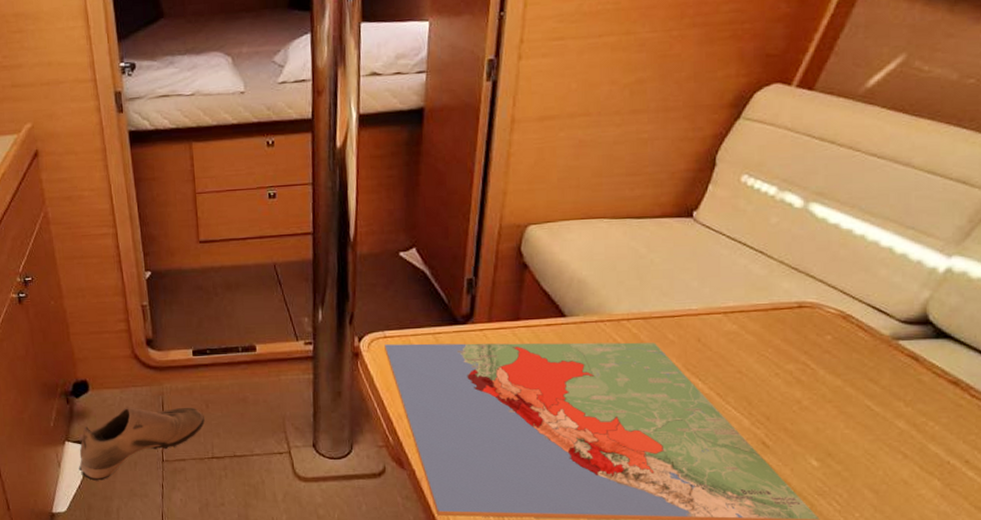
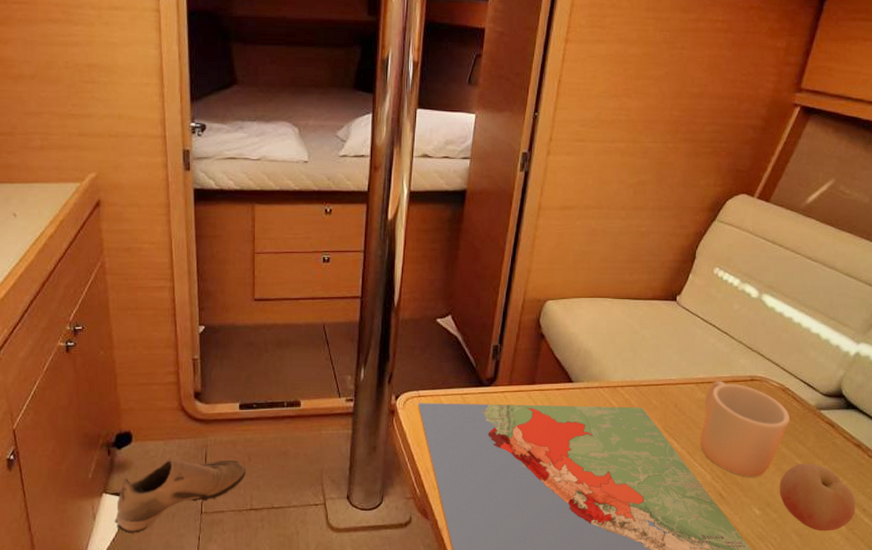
mug: none [734,309,856,422] -> present [701,381,790,477]
fruit: none [844,405,955,487] -> present [779,463,856,531]

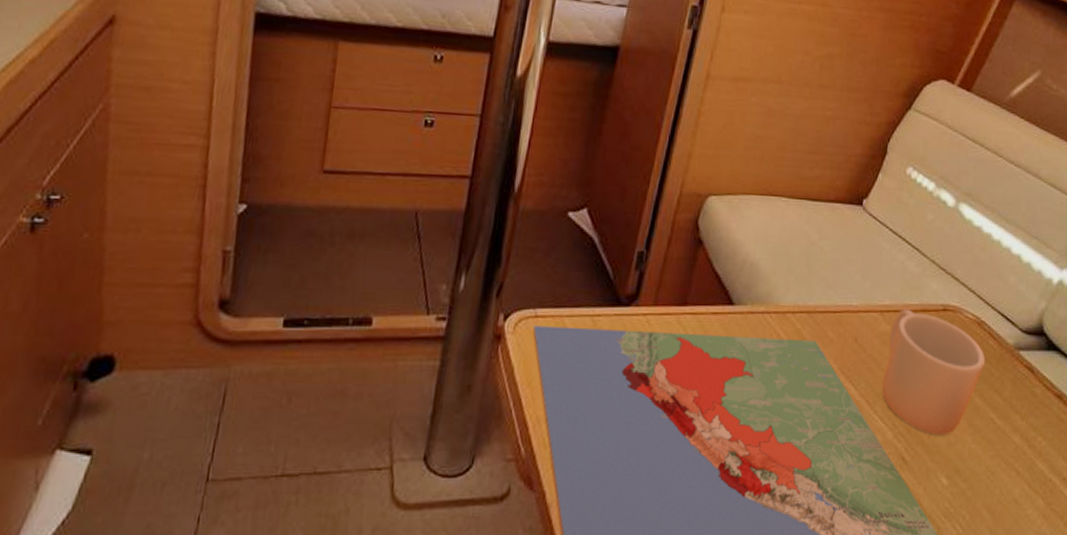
athletic shoe: present [115,459,246,533] -> none [70,398,282,512]
fruit: present [779,463,856,531] -> none [970,418,1055,507]

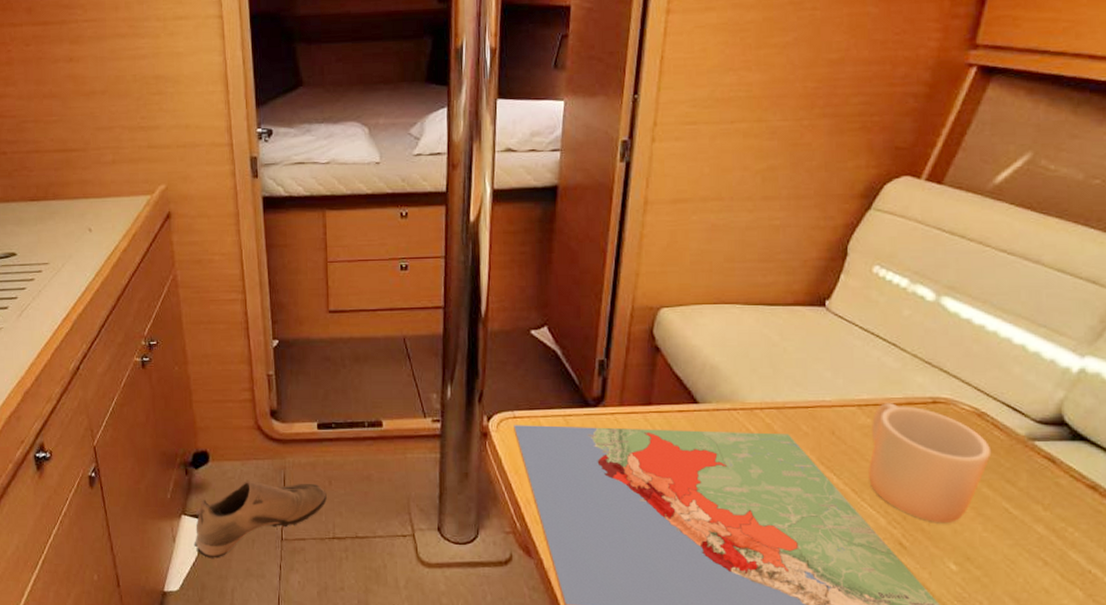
athletic shoe: none [70,398,282,512] -> present [195,481,327,558]

